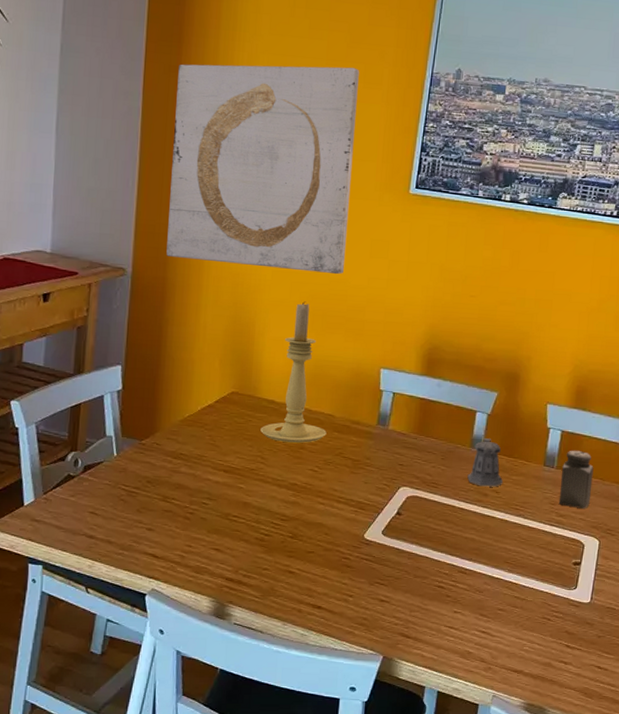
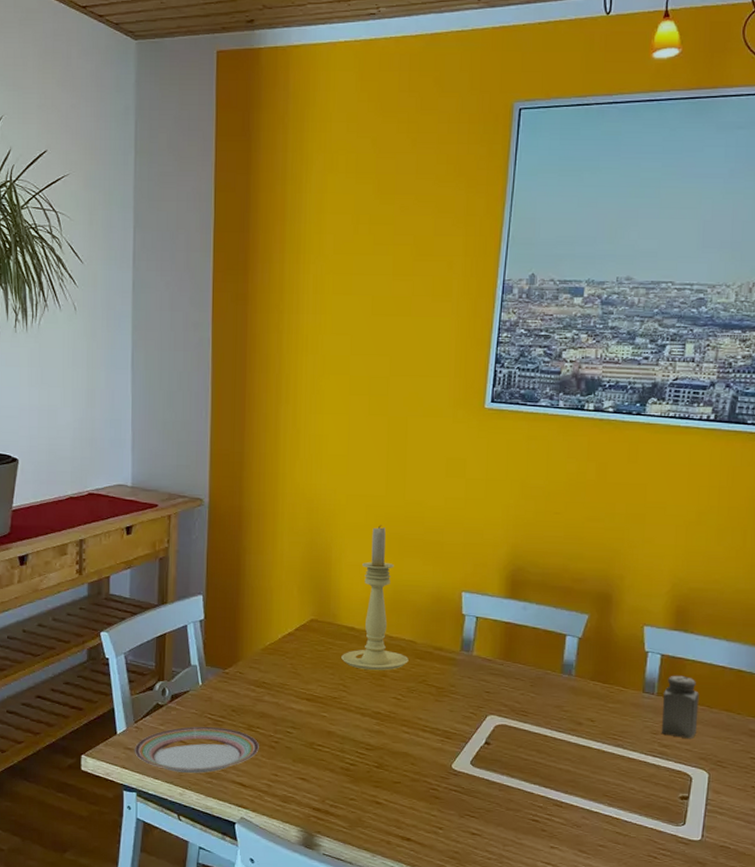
plate: none [42,498,174,545] -> present [134,727,259,773]
wall art: present [166,64,359,275] -> none [241,281,427,496]
pepper shaker: present [467,438,503,487] -> none [559,663,598,715]

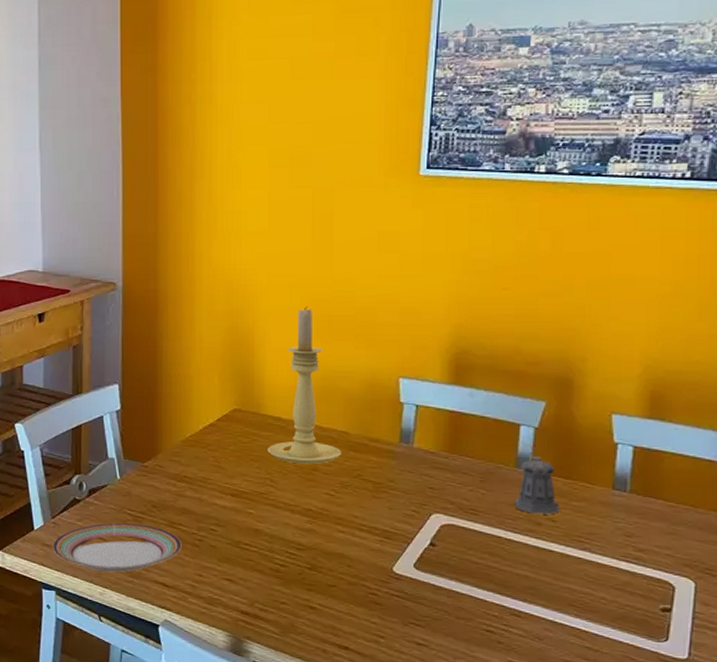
pepper shaker: none [559,663,598,715] -> present [514,456,560,515]
salt shaker: present [661,675,699,739] -> none [635,470,681,543]

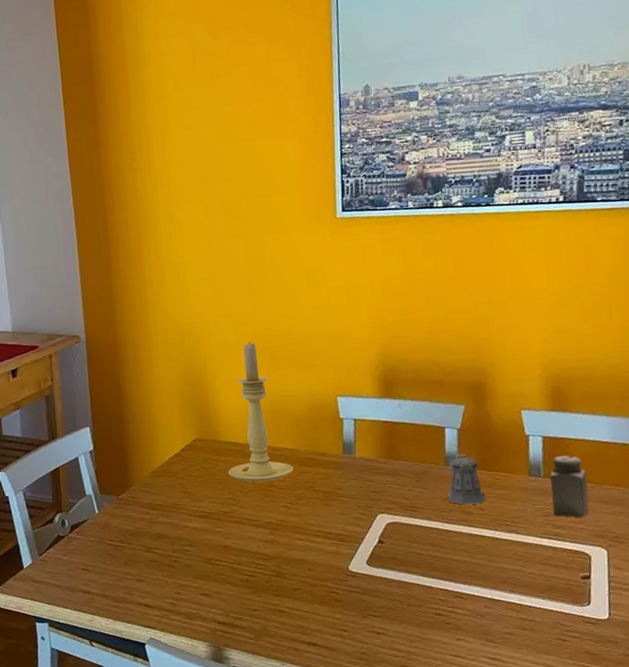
plate: present [52,523,182,572] -> none [41,552,160,600]
salt shaker: none [635,470,681,543] -> present [550,455,589,518]

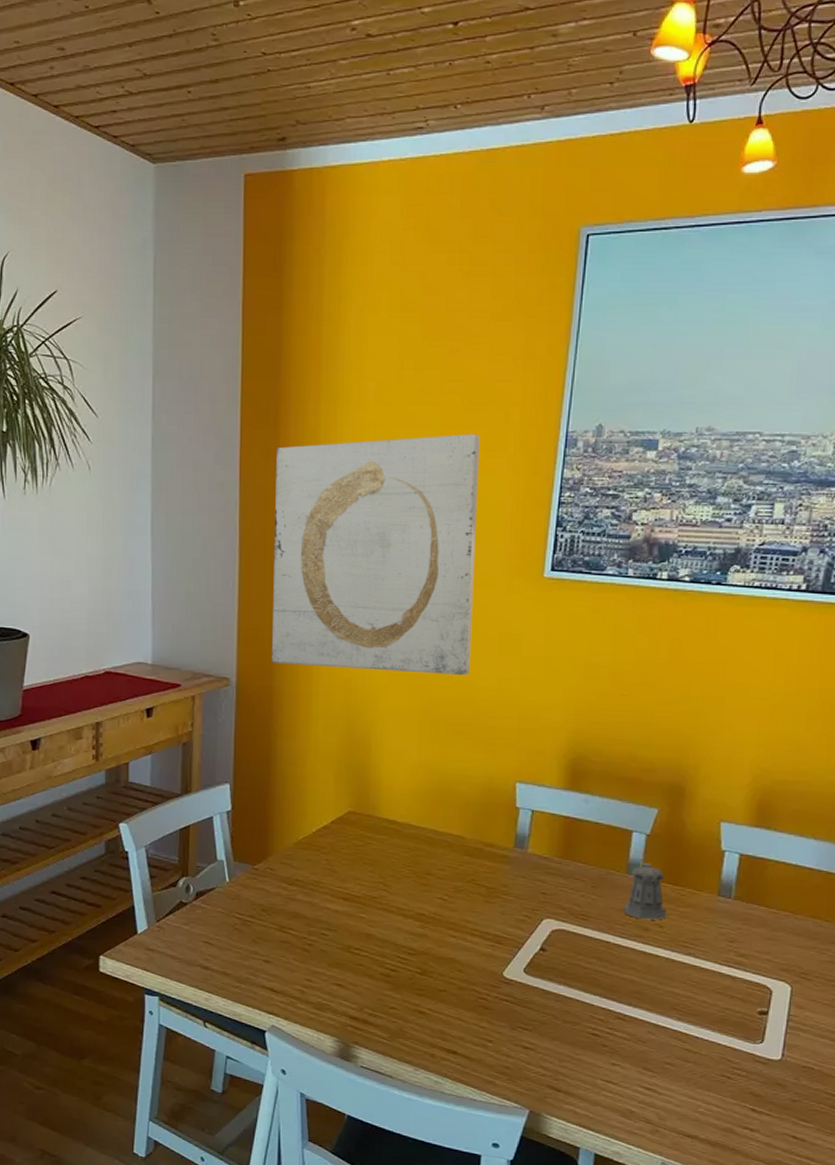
wall art: none [98,106,285,318] -> present [272,434,480,676]
candle holder: present [228,341,293,482] -> none [382,708,456,868]
salt shaker: present [550,455,589,518] -> none [738,877,782,949]

